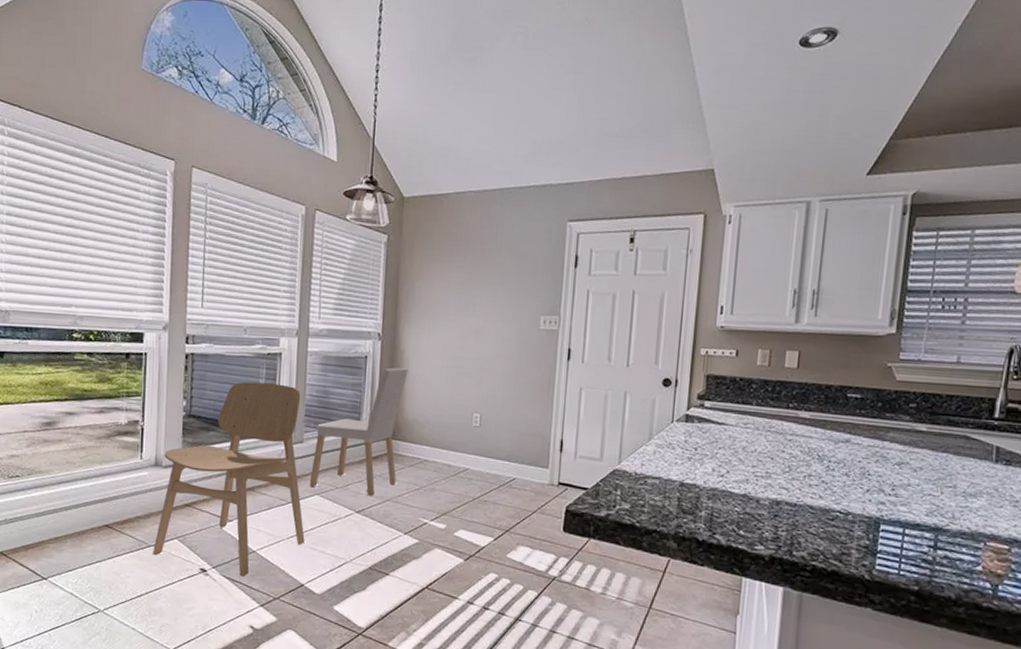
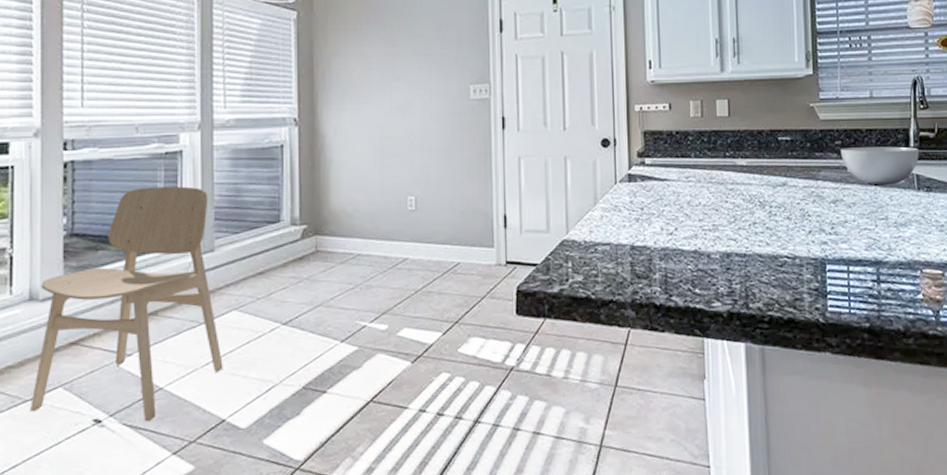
dining chair: present [309,367,408,496] -> none [224,154,331,304]
bowl: none [913,411,1004,454] -> present [840,146,919,185]

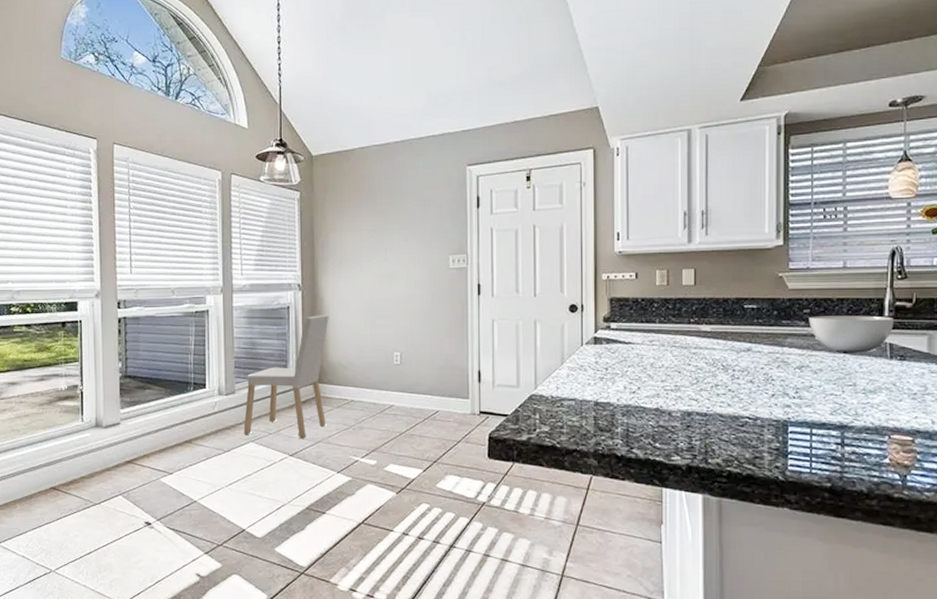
dining chair: present [30,186,223,422] -> none [99,339,243,527]
dining chair: none [224,154,331,304] -> present [243,315,329,439]

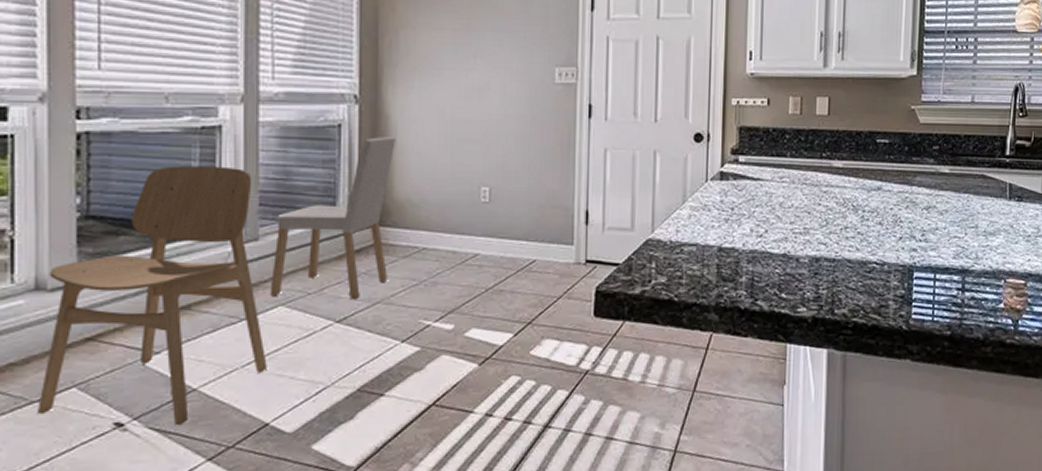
dining chair: none [99,339,243,527] -> present [38,166,267,426]
bowl: present [809,315,894,353] -> none [937,153,1014,193]

